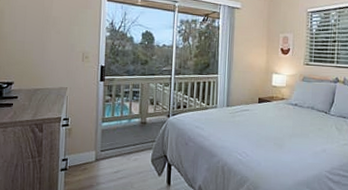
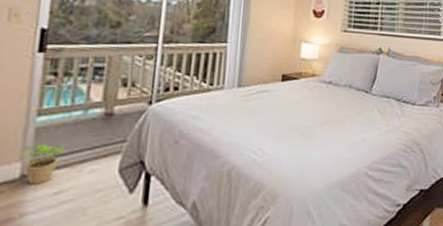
potted plant: none [93,140,119,166] -> present [17,143,65,185]

